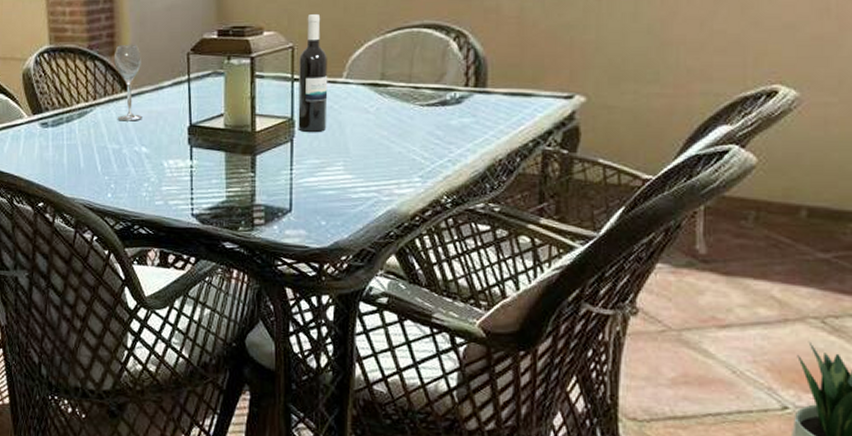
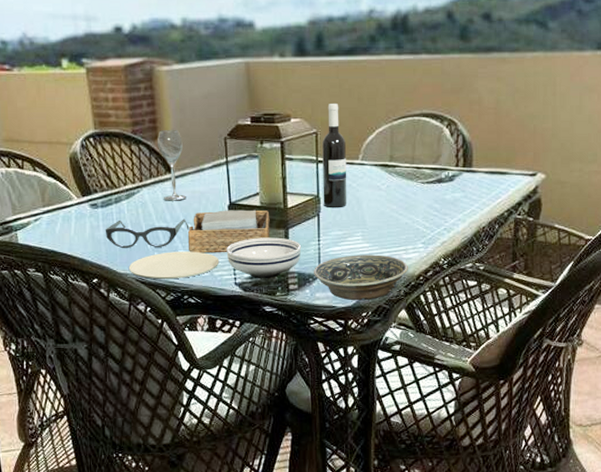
sunglasses: none [54,141,144,172] -> present [105,219,189,249]
plate: none [76,176,175,207] -> present [128,251,220,280]
napkin holder: none [142,132,235,180] -> present [188,209,270,254]
bowl: none [183,164,271,210] -> present [226,237,302,278]
bowl: none [284,187,401,242] -> present [314,254,408,301]

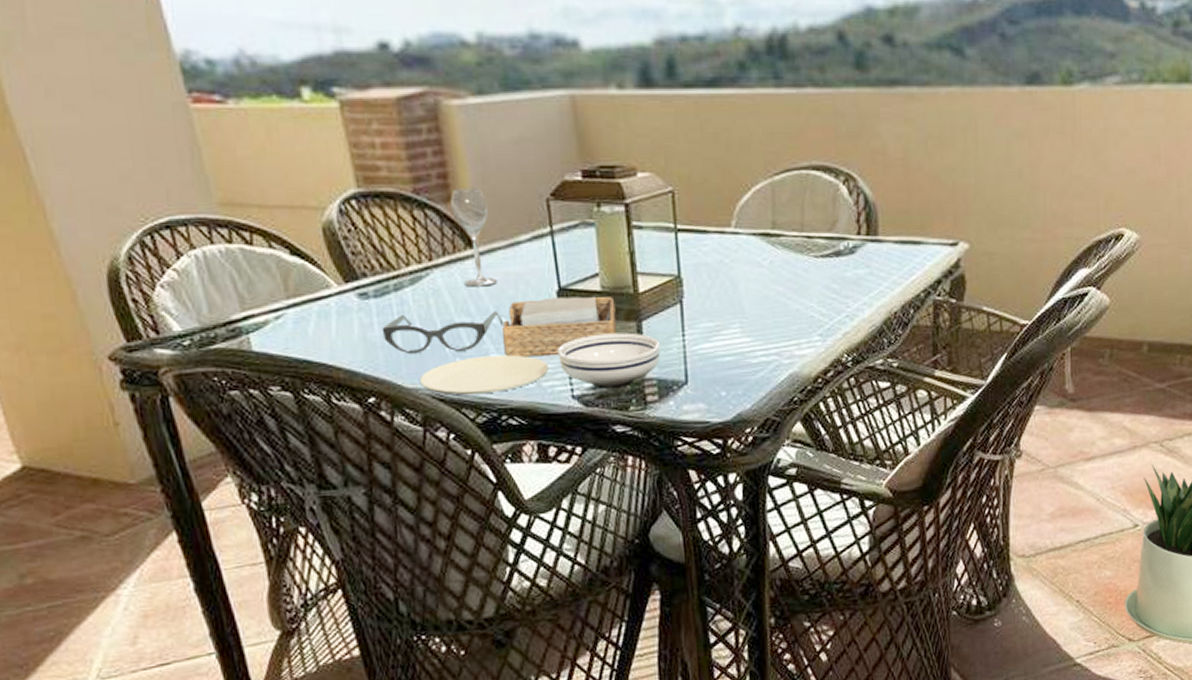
bowl: present [314,254,408,301] -> none [678,351,802,413]
wine bottle: present [322,104,347,209] -> none [681,152,719,293]

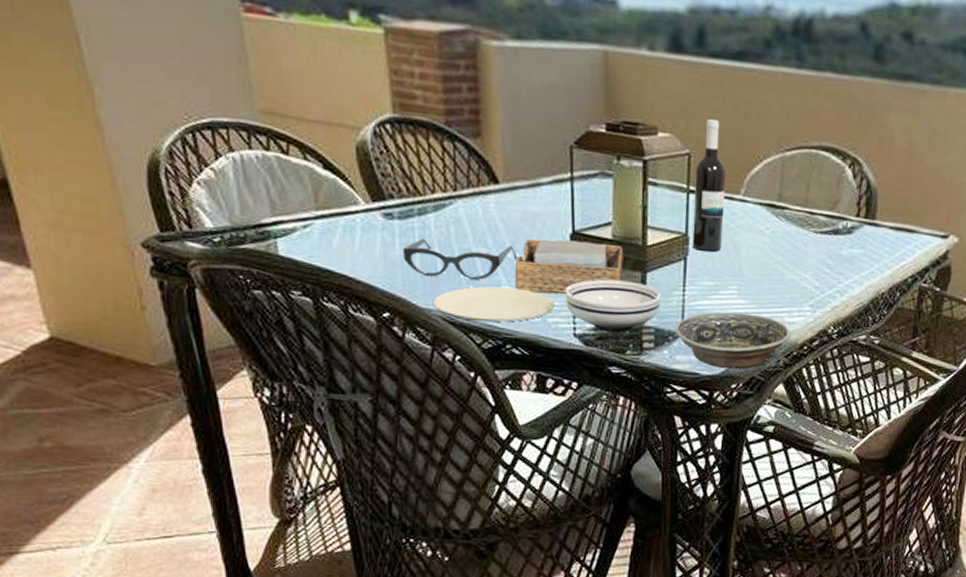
wineglass: present [449,187,497,287] -> none [479,125,516,222]
bowl: none [678,351,802,413] -> present [675,312,791,370]
wine bottle: none [681,152,719,293] -> present [692,119,726,253]

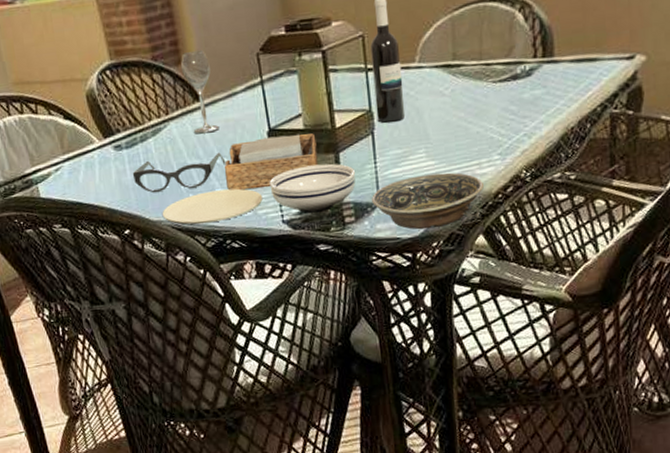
wineglass: none [479,125,516,222] -> present [180,49,219,134]

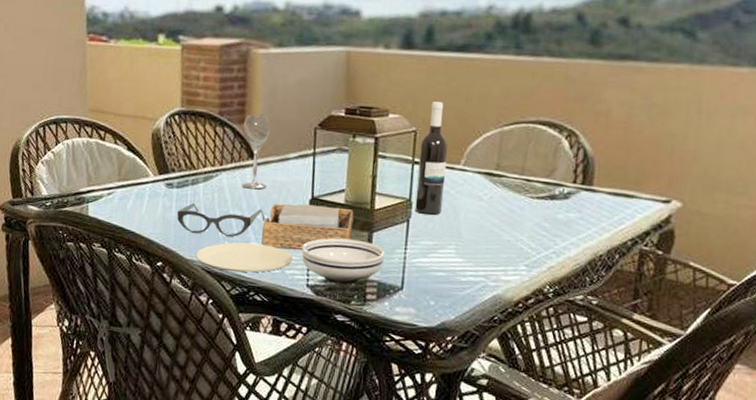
bowl: present [372,172,484,229] -> none [396,269,506,325]

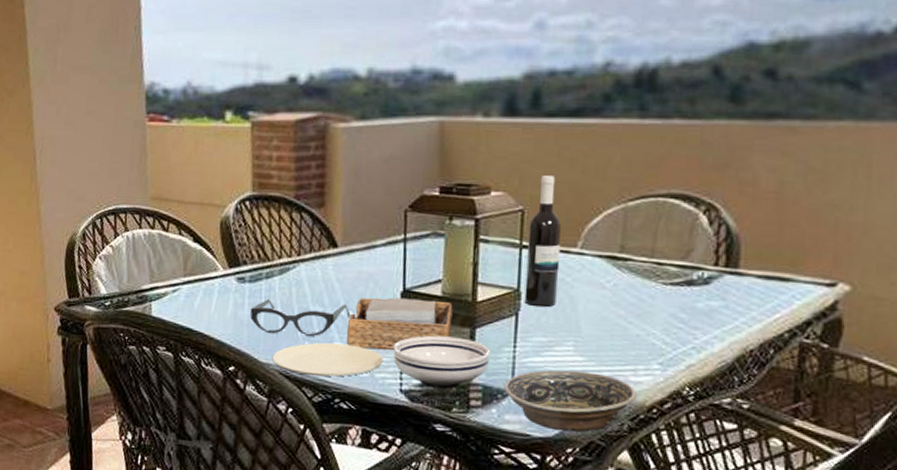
wineglass: present [242,113,270,190] -> none [322,196,354,282]
bowl: none [396,269,506,325] -> present [504,369,637,434]

